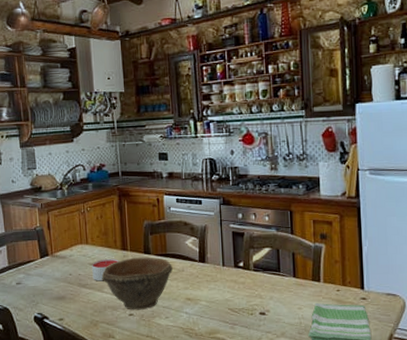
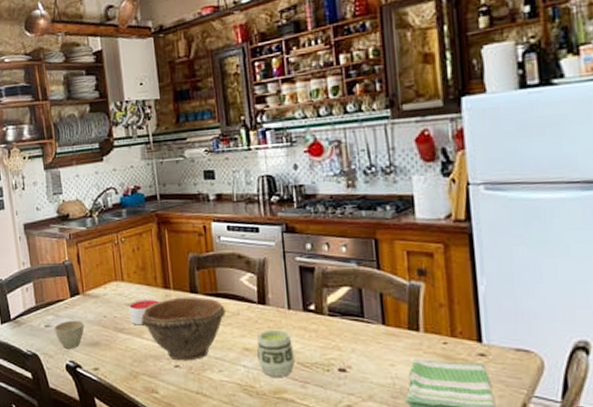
cup: none [24,277,52,303] -> present [54,320,85,349]
cup: none [197,282,227,321] -> present [257,329,295,377]

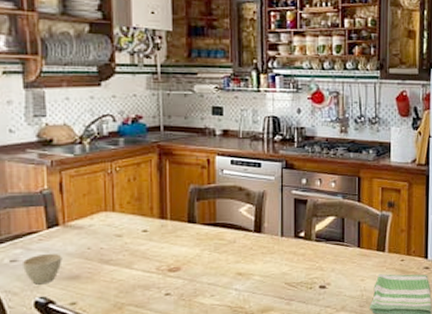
candle: present [129,298,161,325] -> none [119,228,155,256]
bowl: present [141,297,226,361] -> none [131,226,222,289]
cup: present [257,329,295,377] -> none [250,254,283,297]

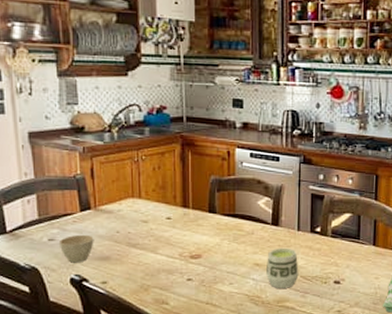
cup: none [250,254,283,297] -> present [266,247,299,288]

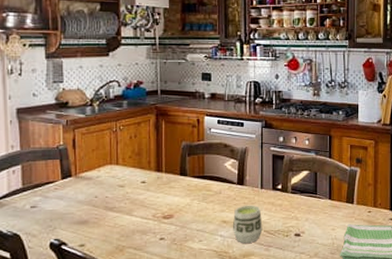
cup: present [58,234,94,263] -> none [40,200,74,228]

